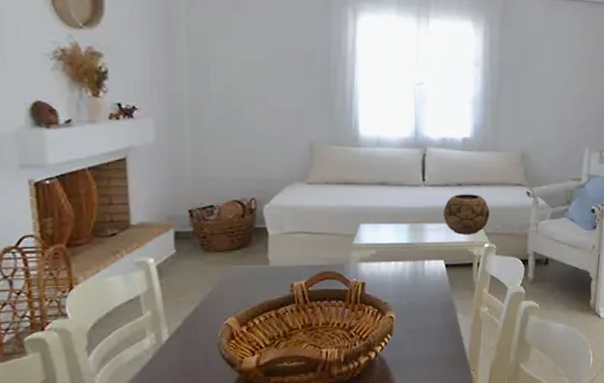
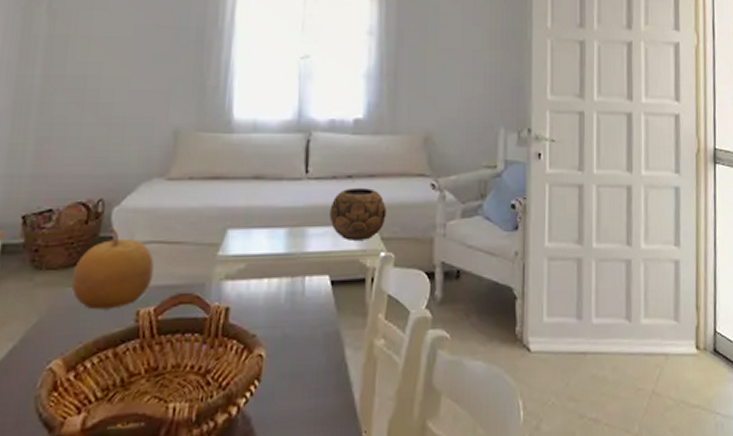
fruit: none [236,221,302,282] -> present [71,227,154,310]

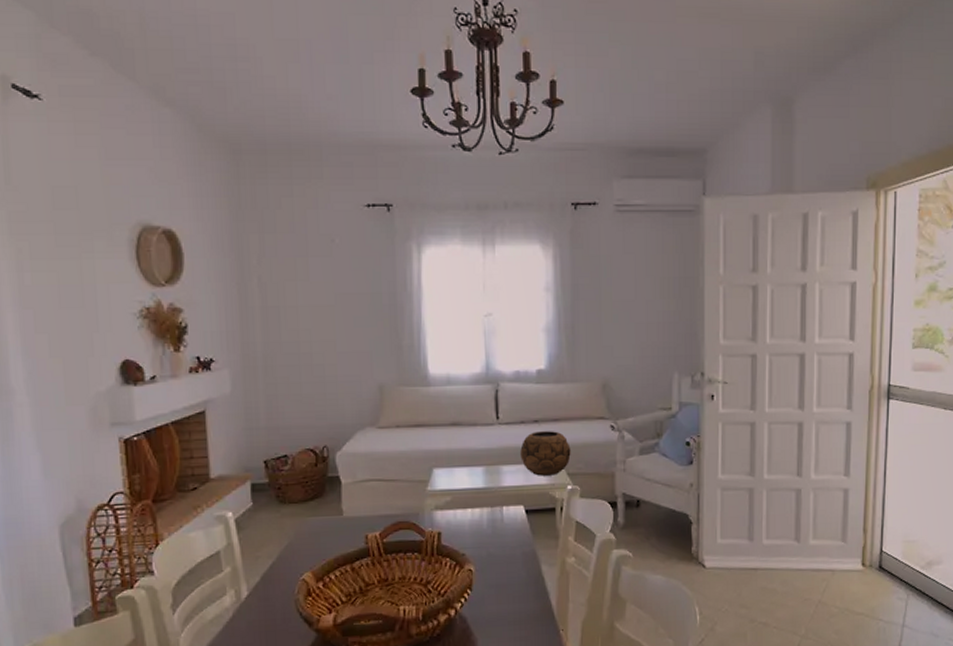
fruit: present [71,227,154,310] -> none [310,469,375,535]

